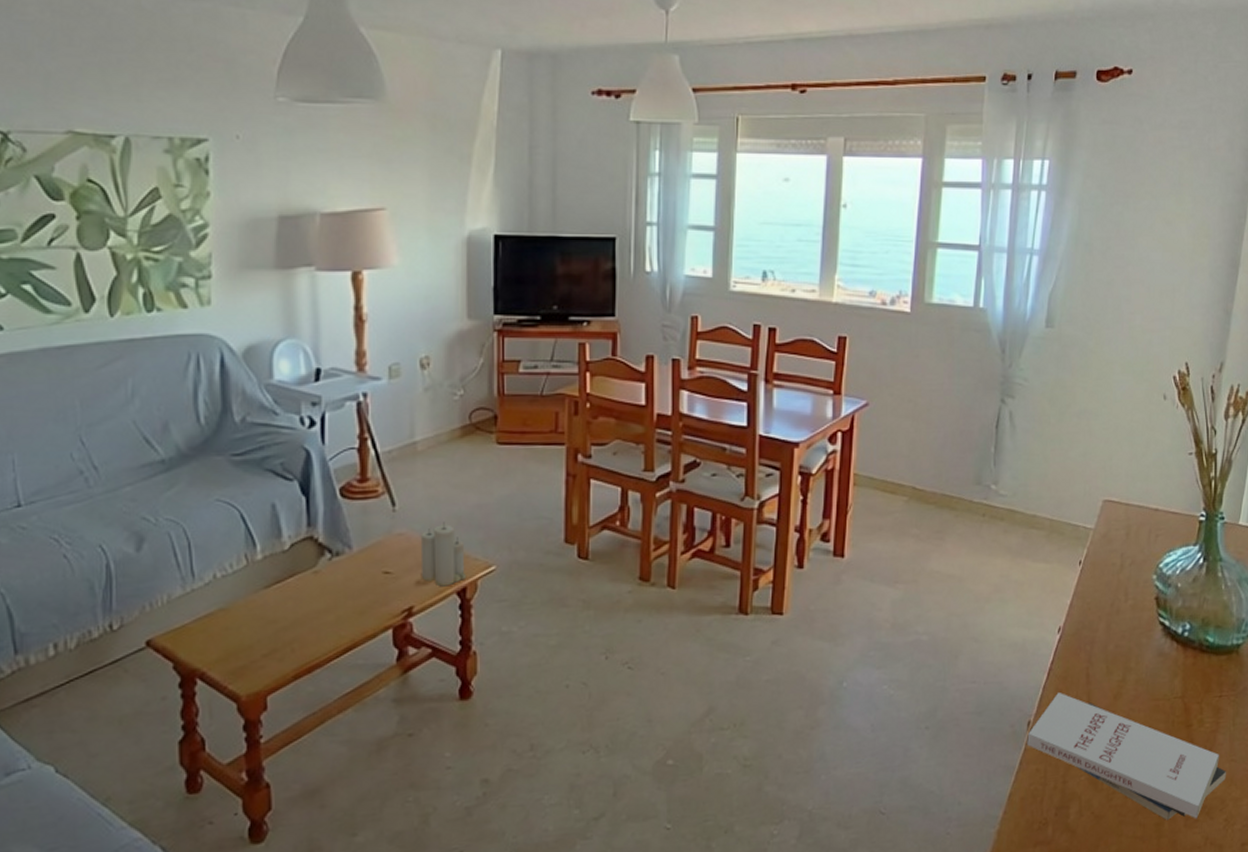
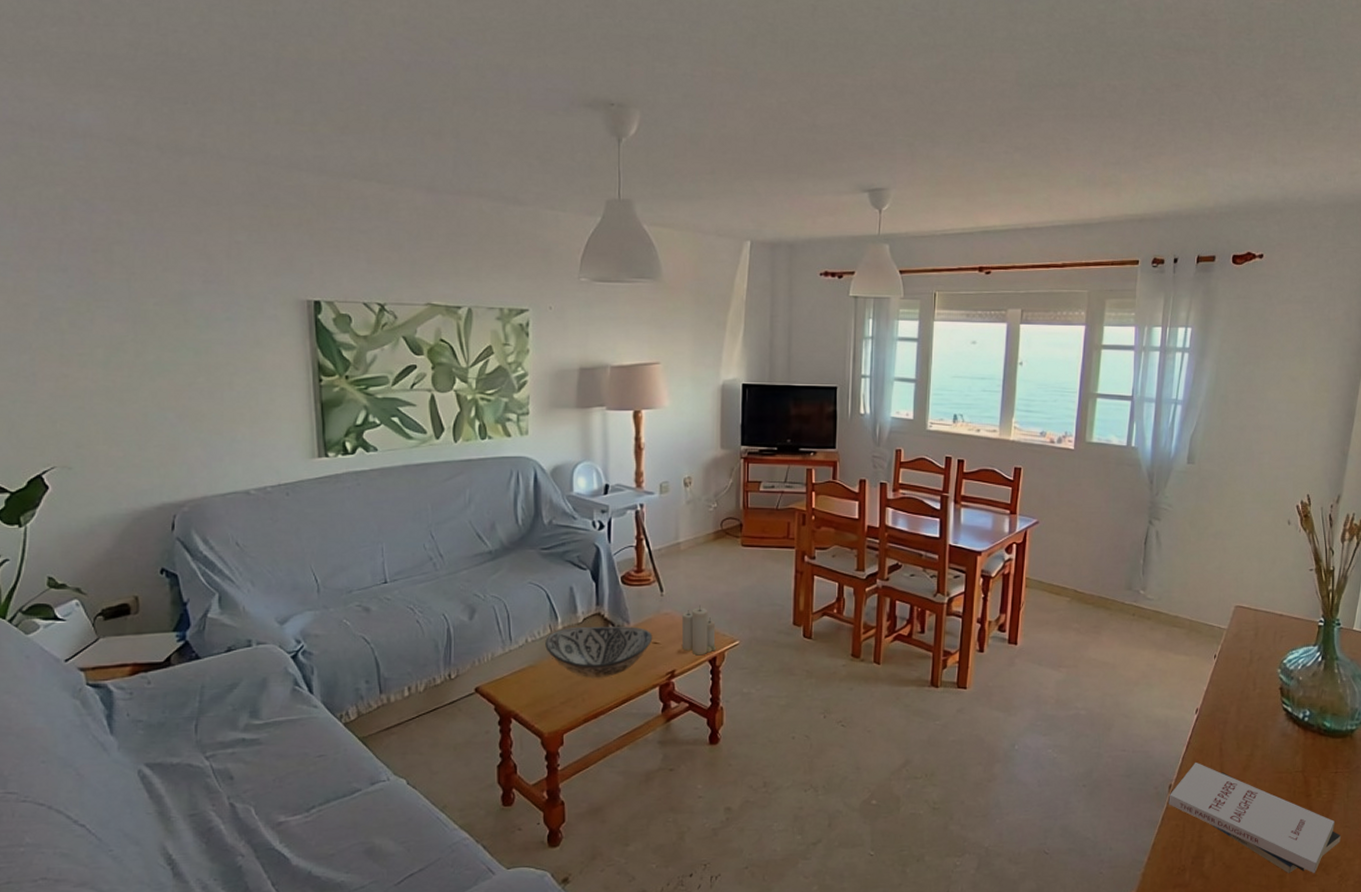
decorative bowl: none [240,552,383,622] -> present [545,626,653,679]

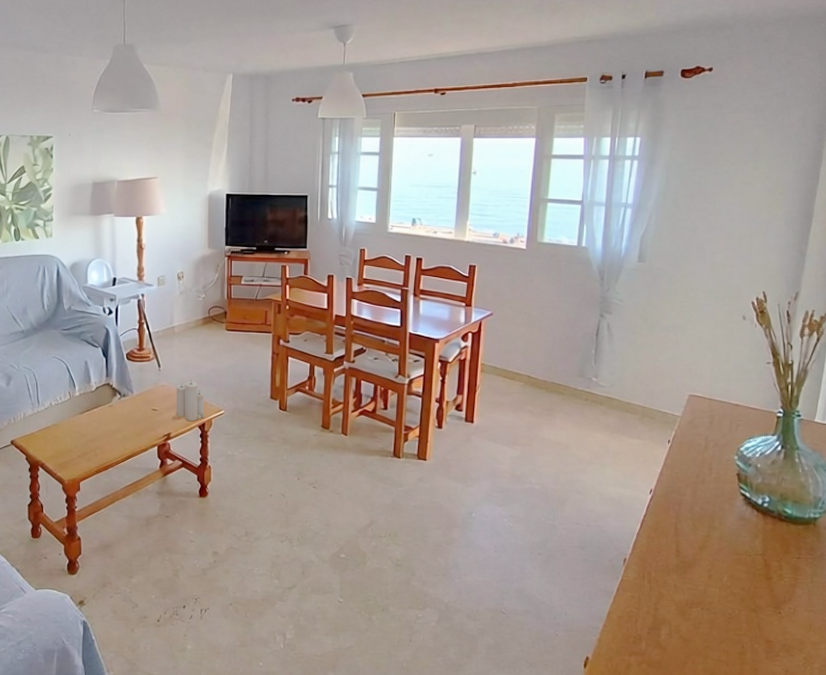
decorative bowl: present [545,626,653,679] -> none [66,394,152,437]
books: present [1168,763,1342,874] -> none [623,540,806,654]

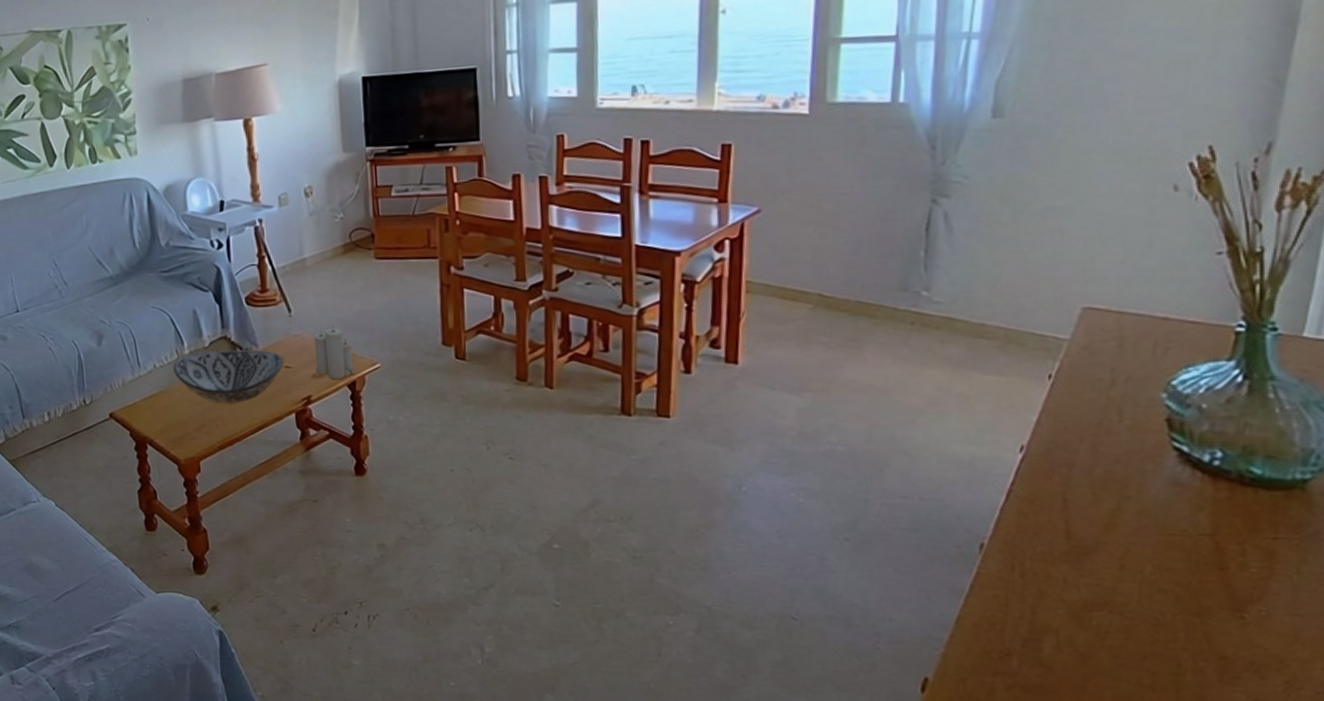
decorative bowl: none [66,394,152,437] -> present [173,349,284,405]

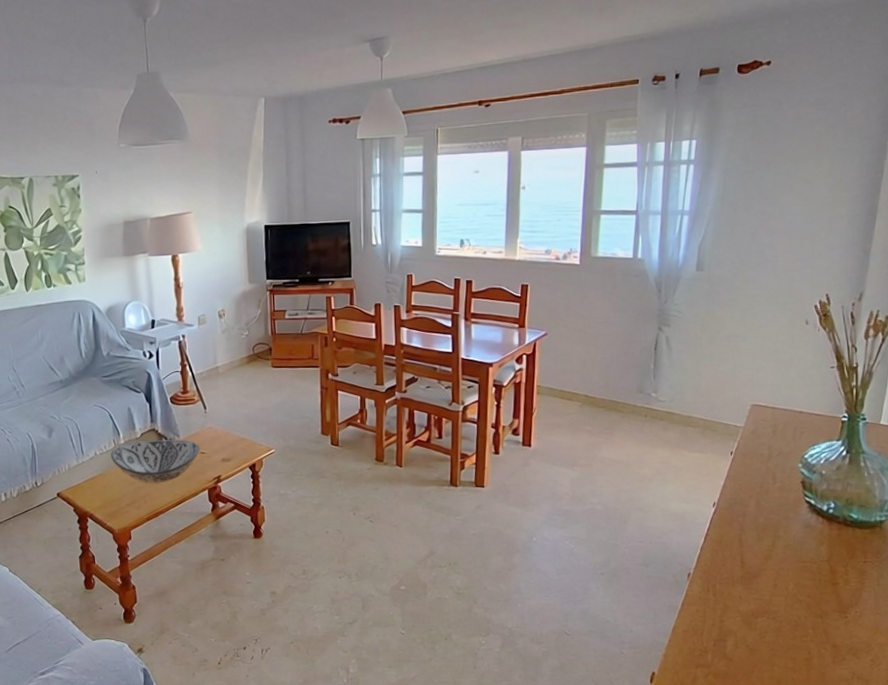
candle: present [313,325,356,380] -> none [223,419,256,463]

